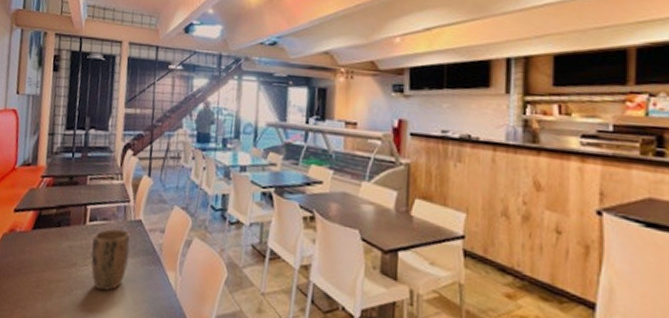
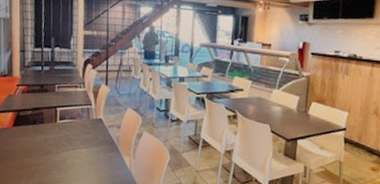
plant pot: present [90,228,130,291] -> none [62,125,94,172]

